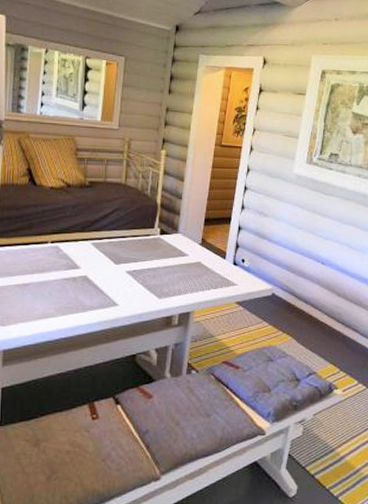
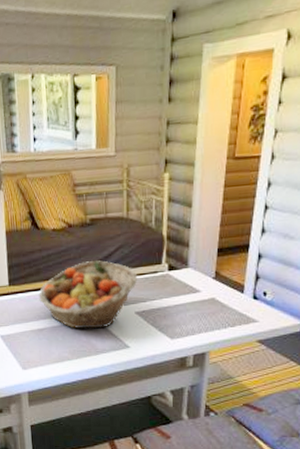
fruit basket: none [28,220,131,286] -> present [38,260,138,329]

